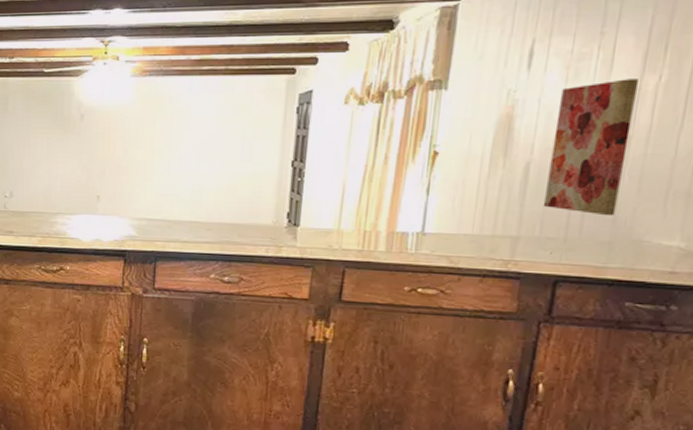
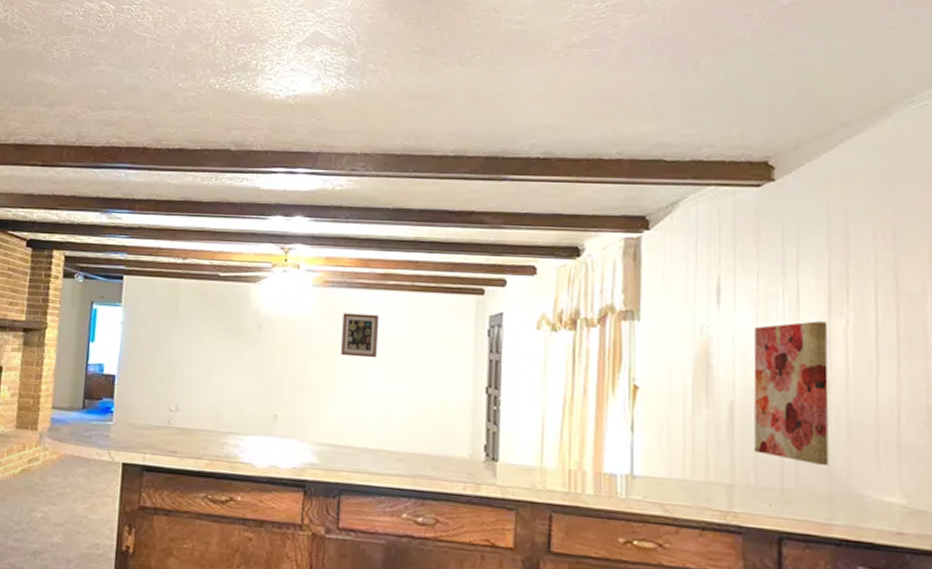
wall art: none [158,100,193,140] -> present [341,313,378,358]

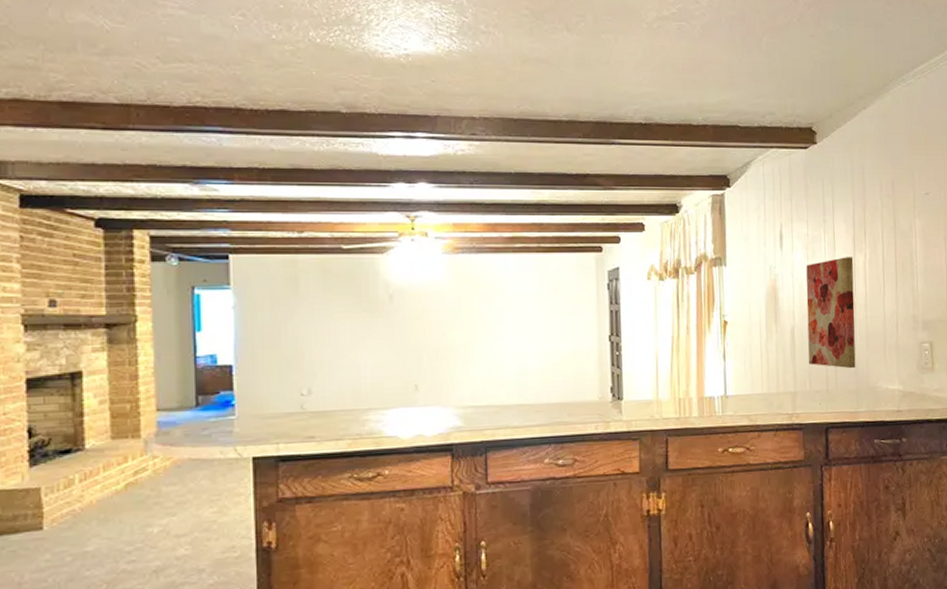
wall art: present [341,313,378,358] -> none [475,277,510,320]

